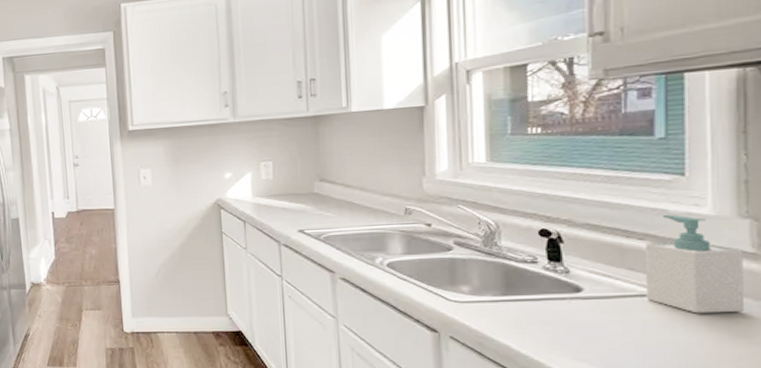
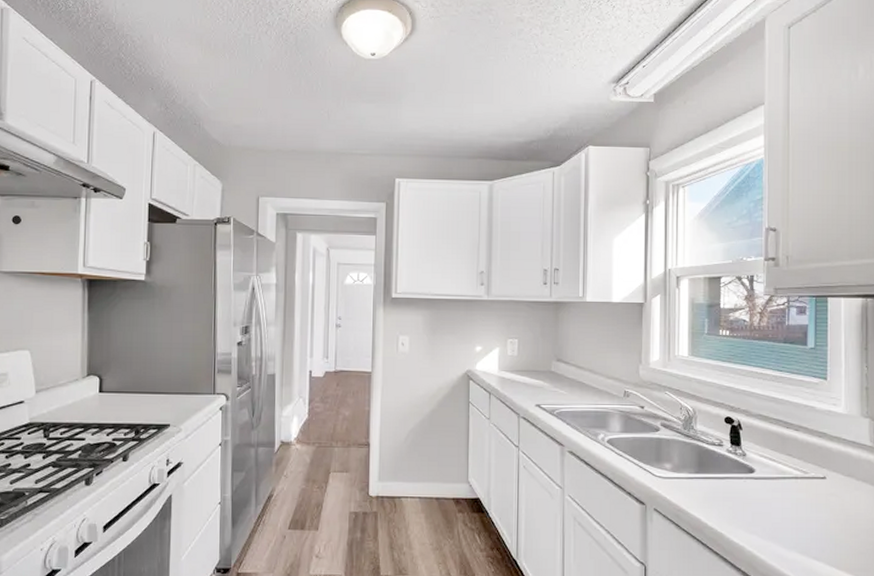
soap bottle: present [644,214,745,314] -> none [799,410,865,495]

